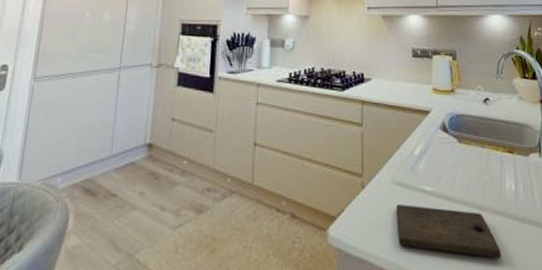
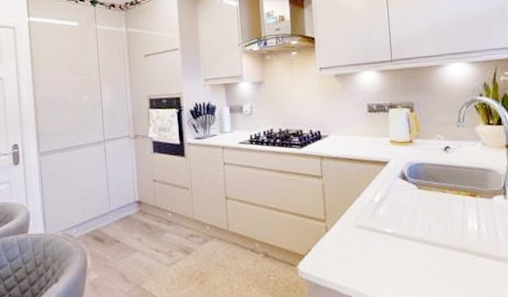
cutting board: present [396,204,501,259] -> none [359,244,463,289]

